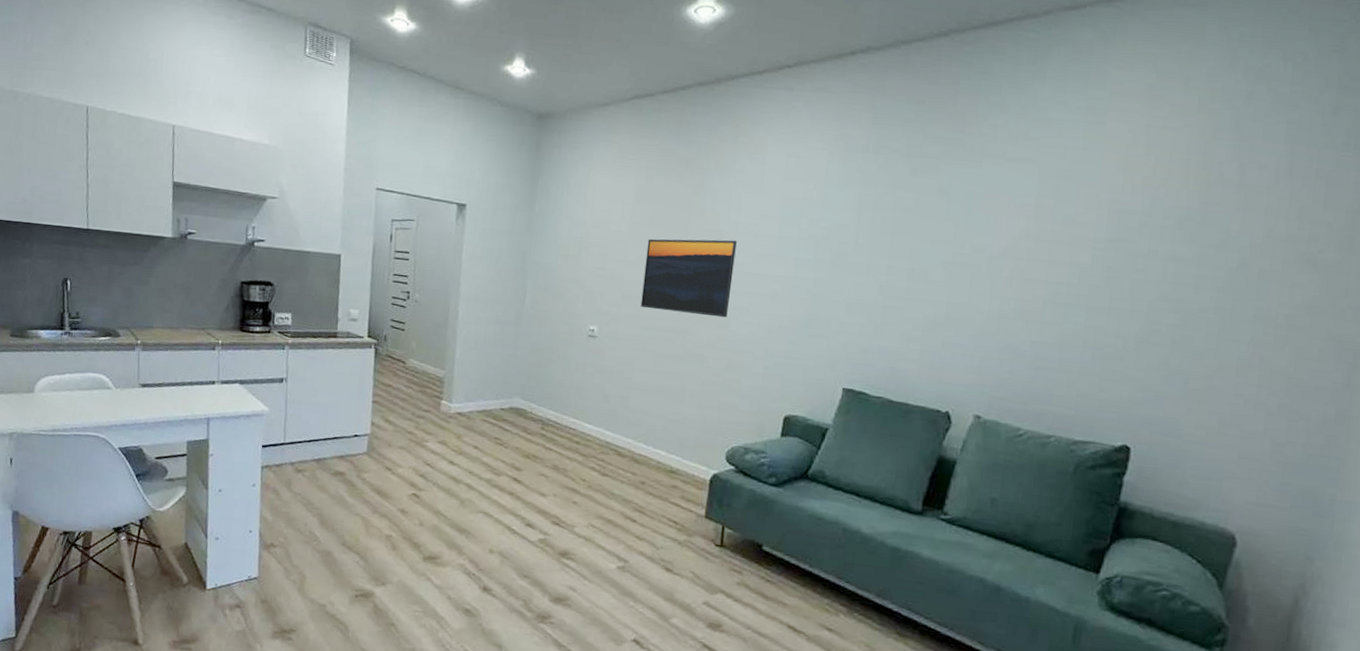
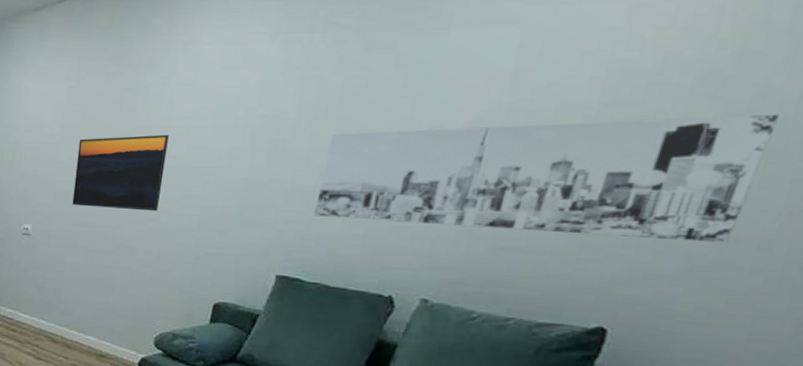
wall art: none [875,250,1238,369] -> present [314,114,779,243]

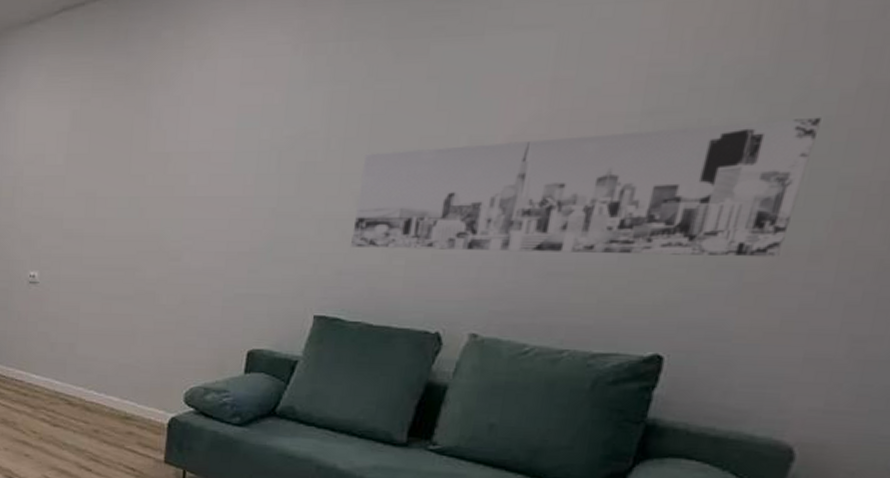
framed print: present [72,134,169,211] -> none [83,161,187,250]

